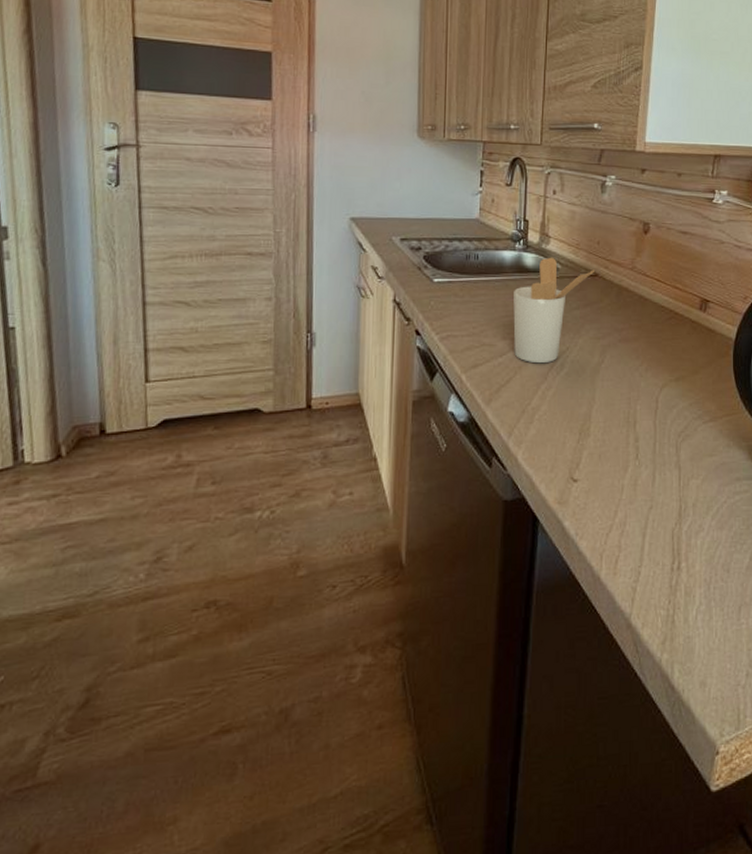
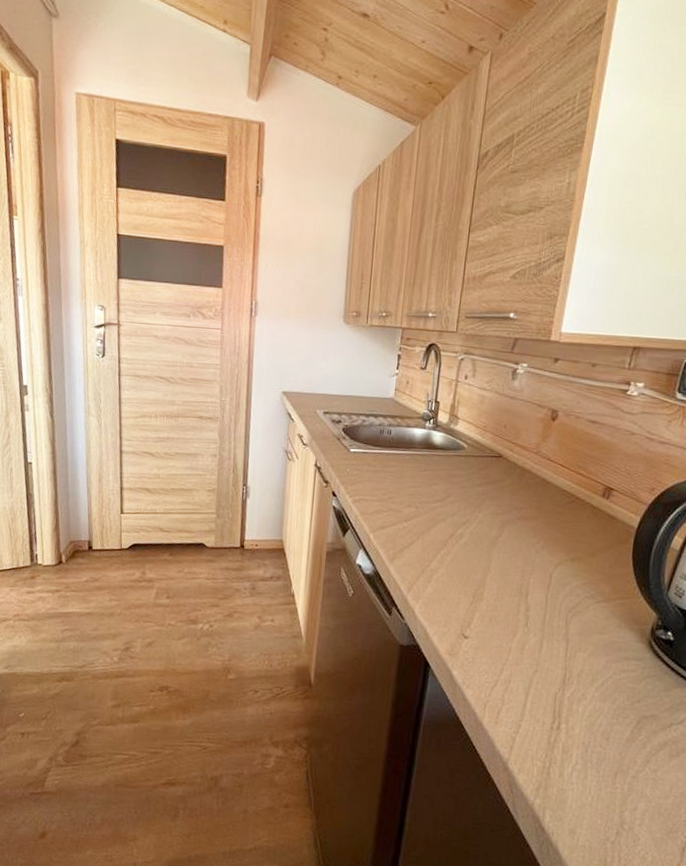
utensil holder: present [513,257,594,364] -> none [418,436,499,532]

